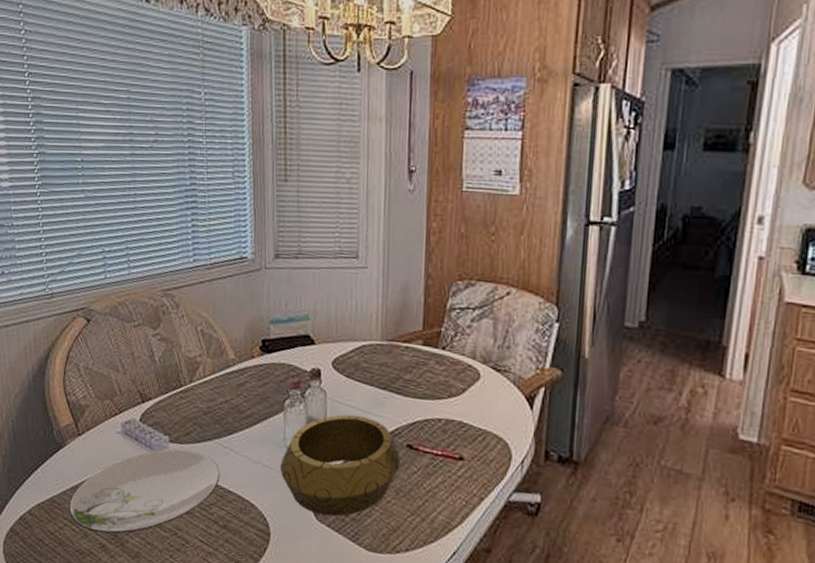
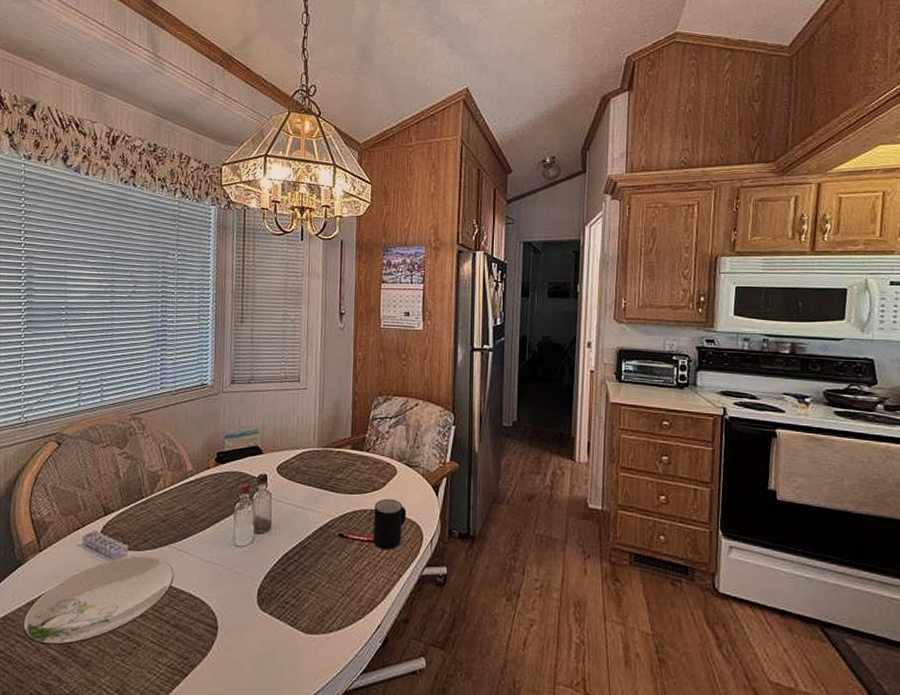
decorative bowl: present [280,414,400,517] -> none [229,512,333,605]
mug: none [449,407,492,468] -> present [373,498,407,549]

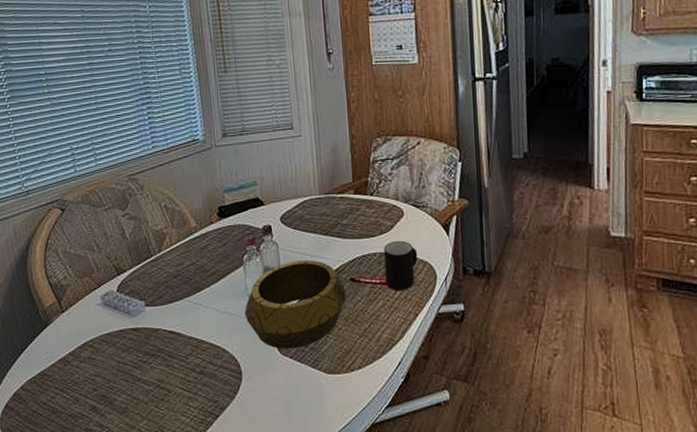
plate: present [23,556,174,646] -> none [59,311,193,396]
decorative bowl: none [229,512,333,605] -> present [245,260,346,349]

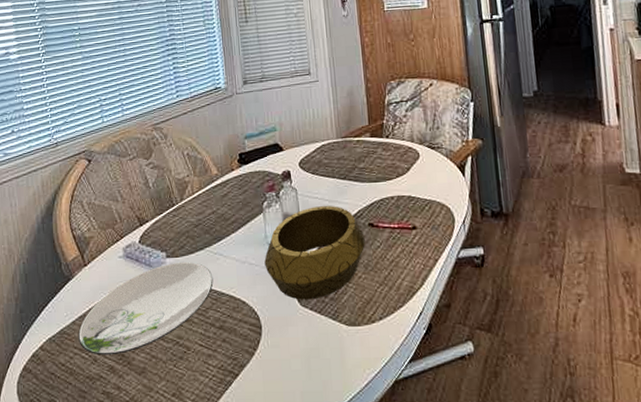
plate: none [59,311,193,396] -> present [78,262,213,356]
mug: present [384,240,418,290] -> none [401,183,435,235]

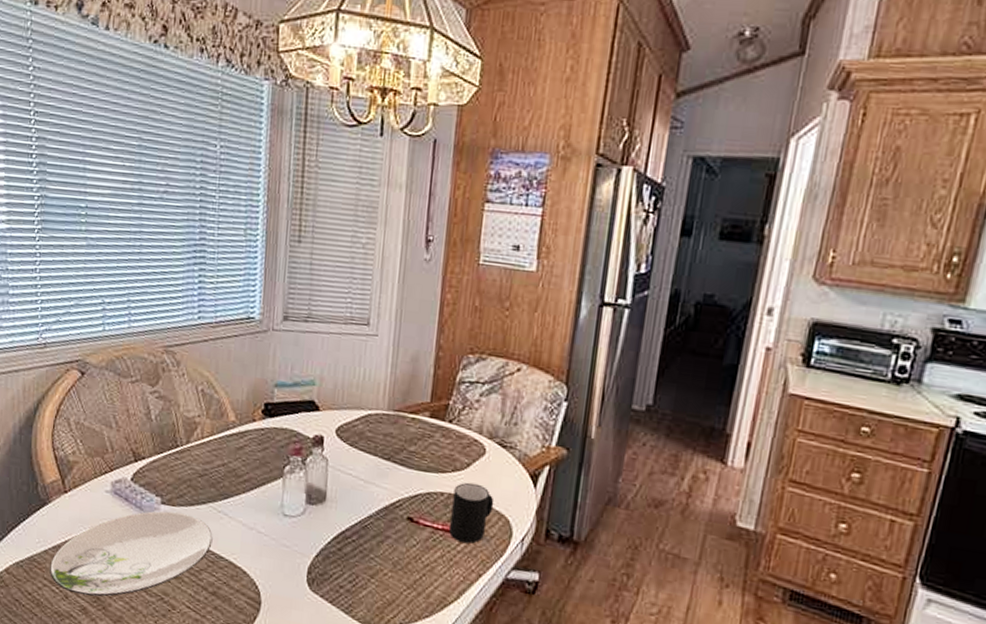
decorative bowl: present [264,206,365,300] -> none [275,483,400,587]
mug: none [401,183,435,235] -> present [449,482,494,544]

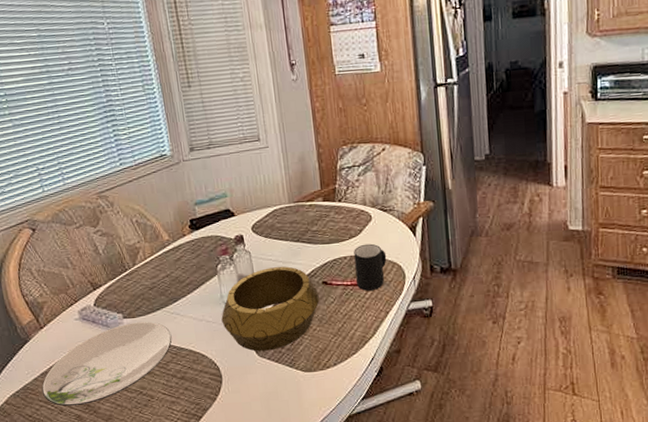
decorative bowl: none [275,483,400,587] -> present [221,266,320,352]

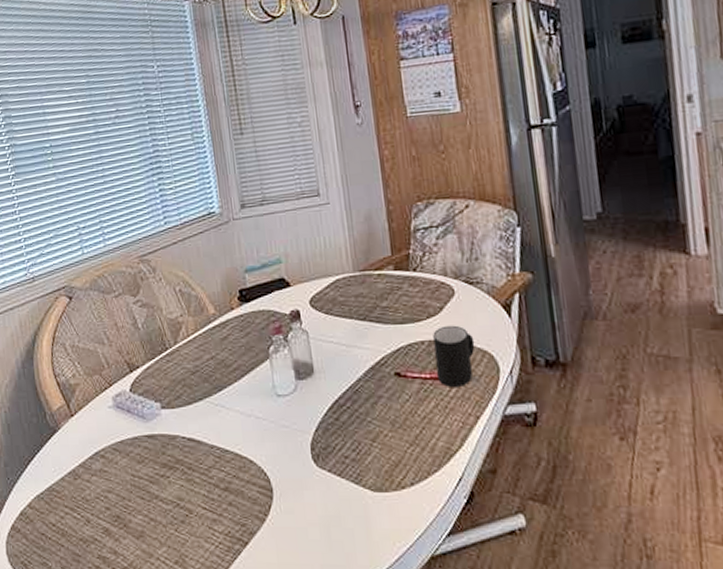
plate: present [42,322,172,407] -> none [68,414,216,516]
decorative bowl: present [221,266,320,352] -> none [273,351,392,460]

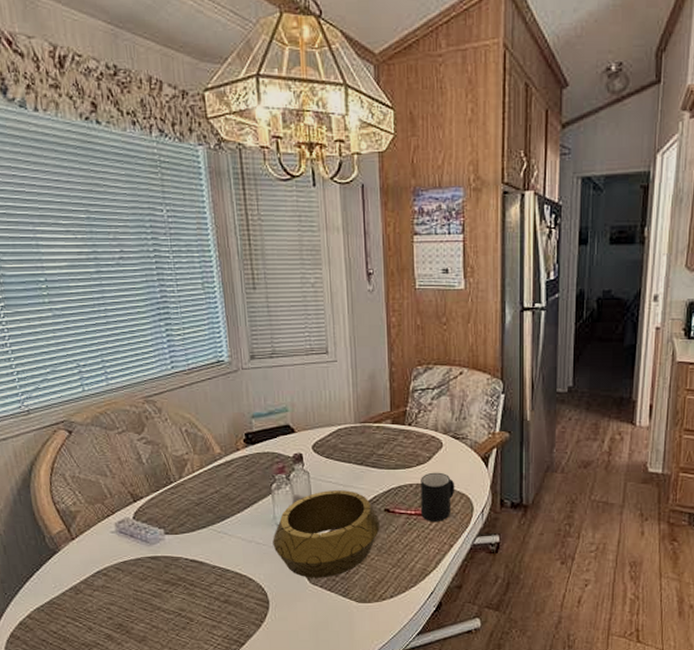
decorative bowl: none [273,351,392,460] -> present [273,490,380,578]

